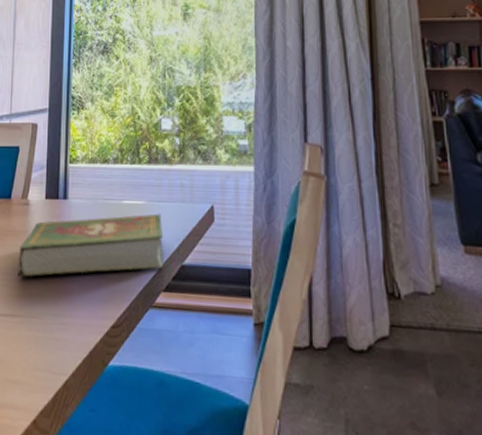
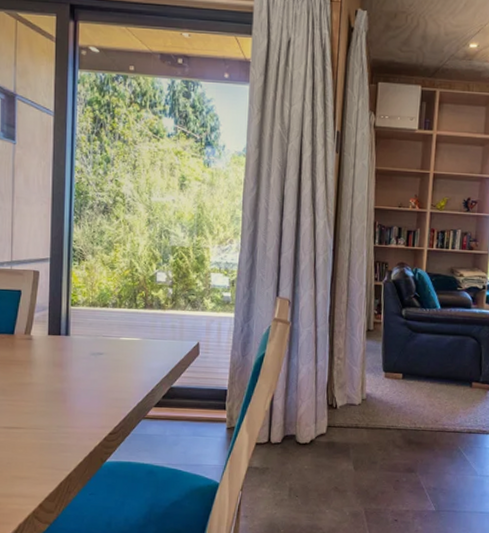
book: present [17,213,164,278] -> none [22,348,156,398]

